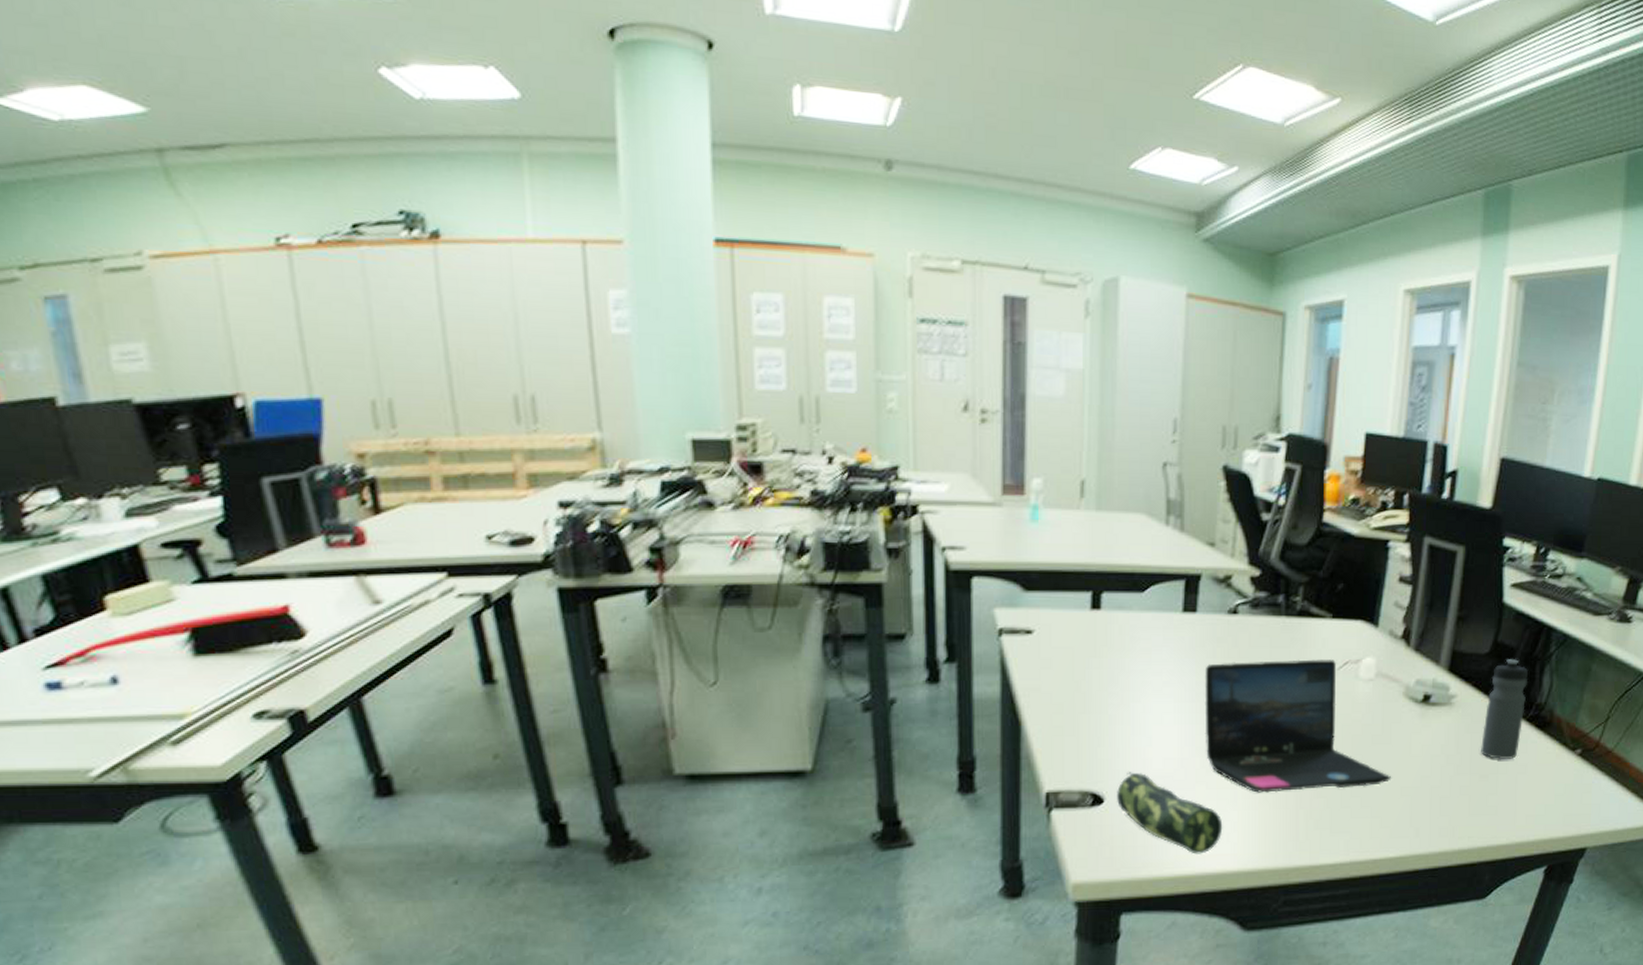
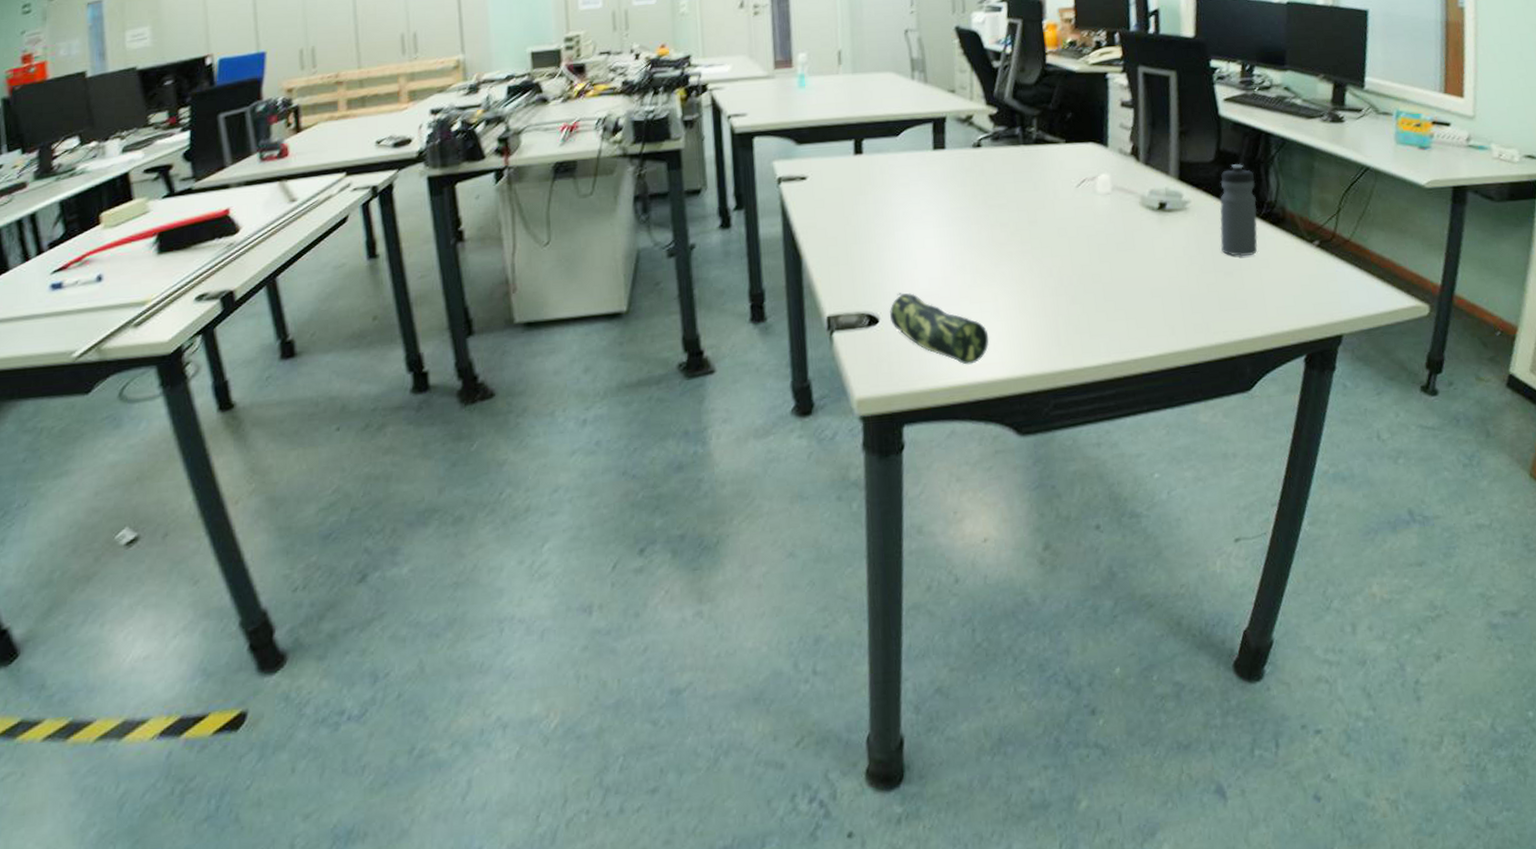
laptop: present [1205,659,1392,793] -> none [957,179,1141,304]

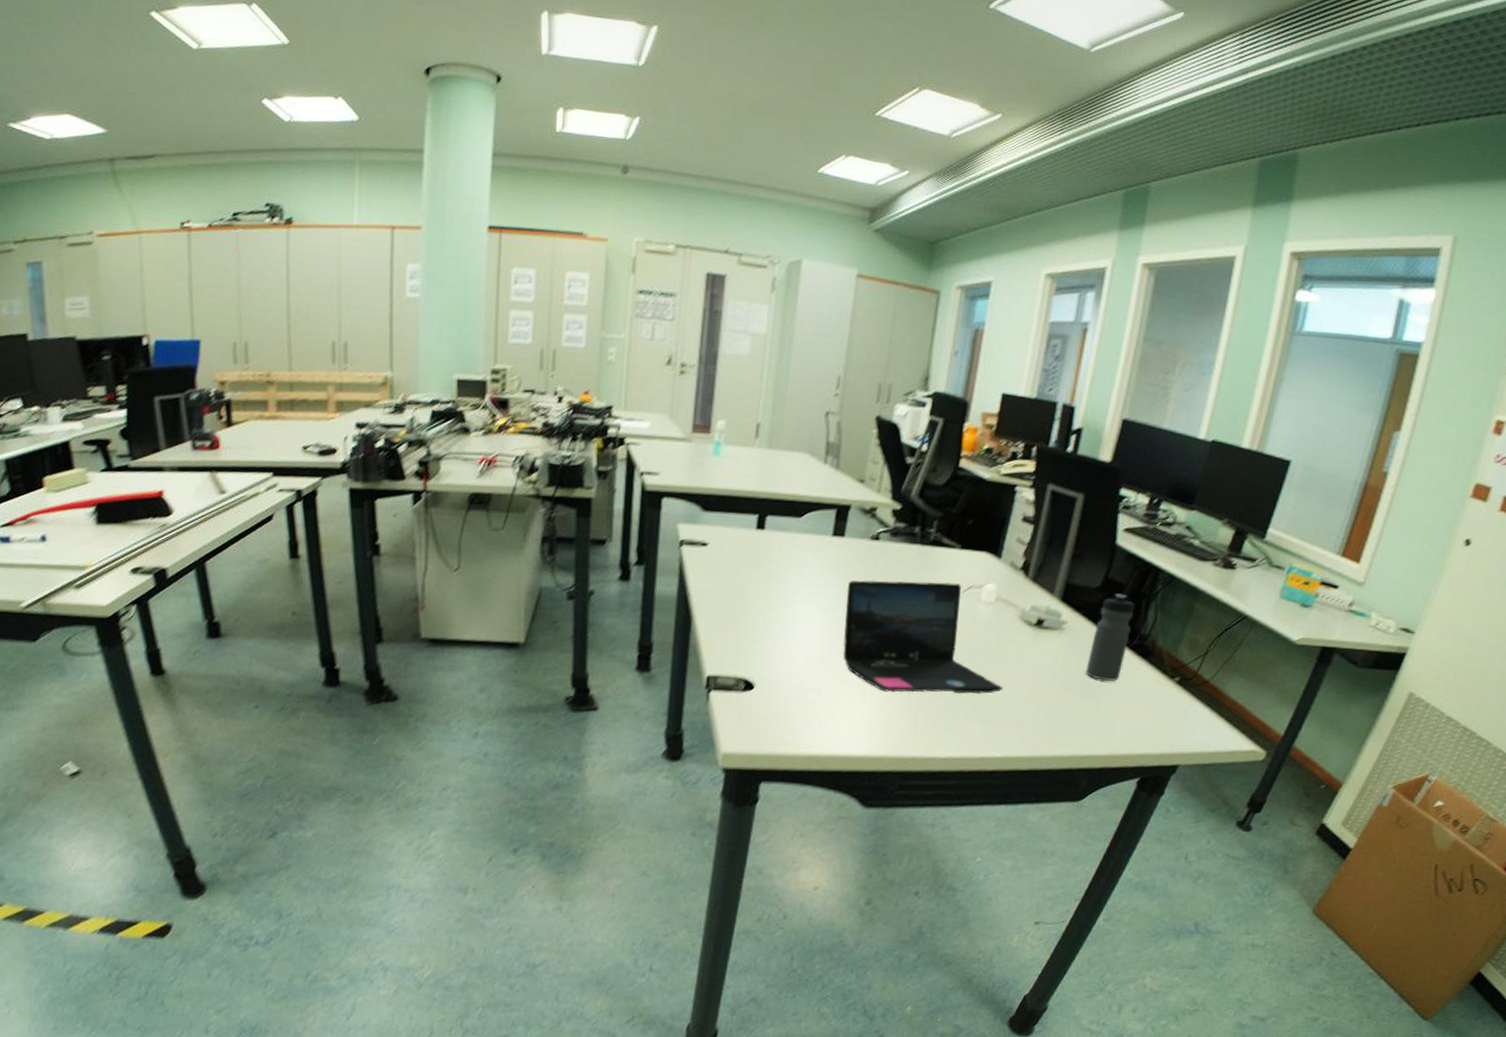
pencil case: present [890,293,989,365] -> none [765,665,853,739]
laptop: none [957,179,1141,304] -> present [843,580,1004,695]

